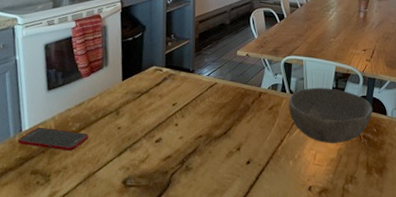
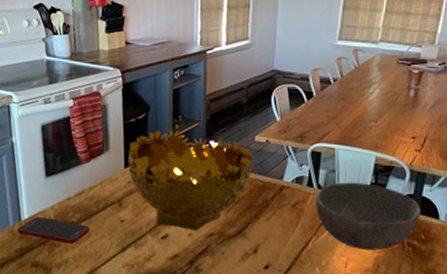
decorative bowl: none [125,46,236,134] -> present [127,129,254,232]

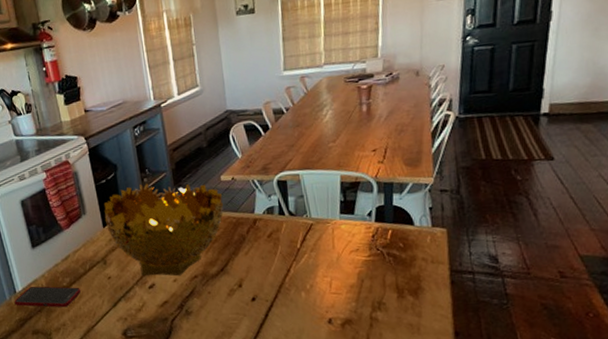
bowl: present [315,182,422,251] -> none [288,202,396,268]

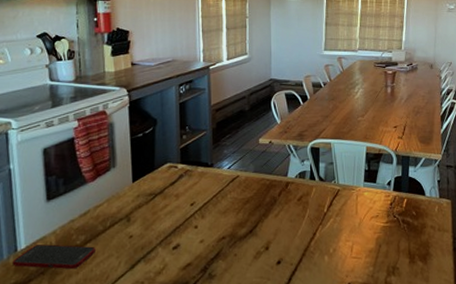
decorative bowl: present [103,183,224,276] -> none [135,140,259,237]

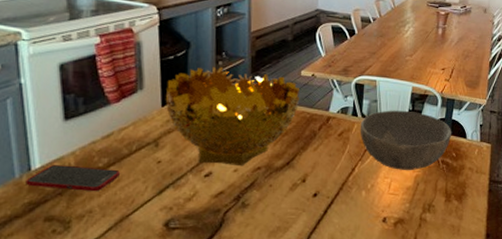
decorative bowl: none [135,140,259,237] -> present [165,66,300,166]
bowl: none [318,171,410,233] -> present [360,110,452,171]

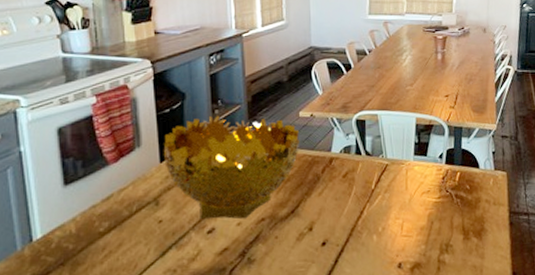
cell phone: present [26,165,120,191] -> none [28,232,121,259]
bowl: present [360,110,452,171] -> none [364,143,464,210]

